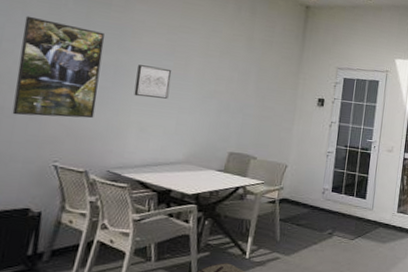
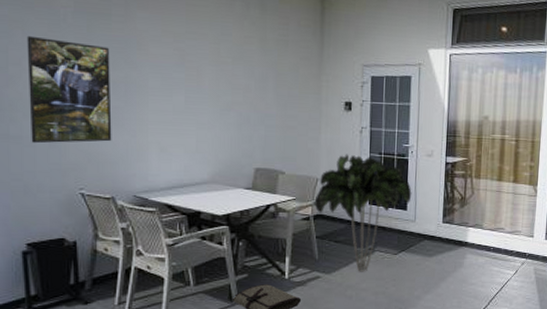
wall art: present [134,65,172,99] -> none [149,79,185,115]
indoor plant: none [281,144,372,255] -> present [314,154,412,272]

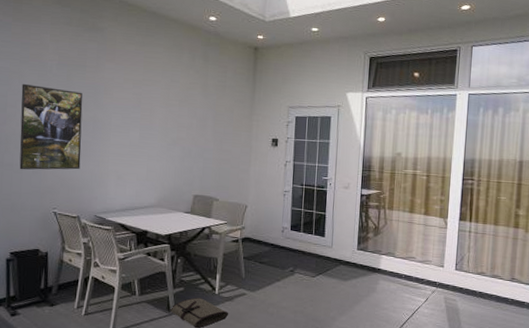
indoor plant: present [314,154,412,272] -> none [243,184,330,292]

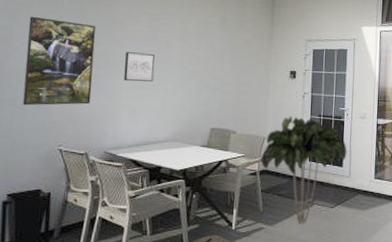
wall art: none [110,119,140,148] -> present [123,52,155,82]
indoor plant: none [243,184,330,292] -> present [260,116,347,224]

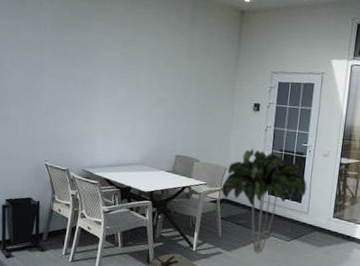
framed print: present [22,16,96,106] -> none [15,40,74,125]
wall art: present [123,52,155,82] -> none [98,77,127,107]

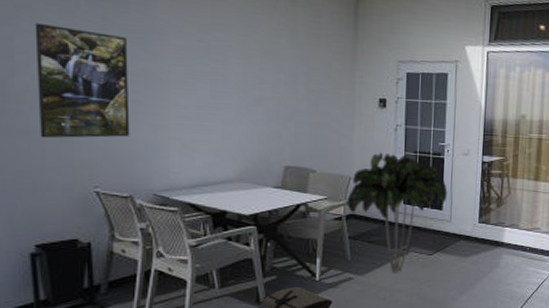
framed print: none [15,40,74,125] -> present [35,22,130,139]

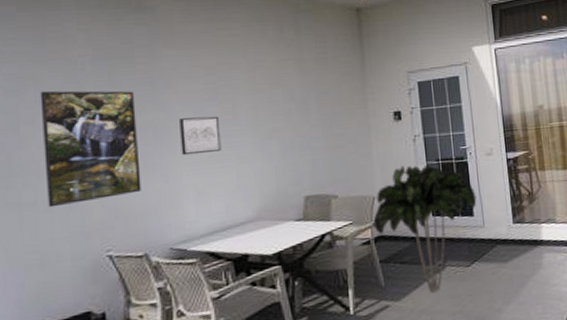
wall art: none [170,72,209,110] -> present [180,116,222,156]

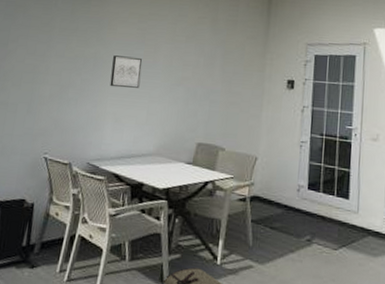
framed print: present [40,90,142,208] -> none [14,17,86,111]
indoor plant: present [373,165,477,293] -> none [251,133,355,267]

